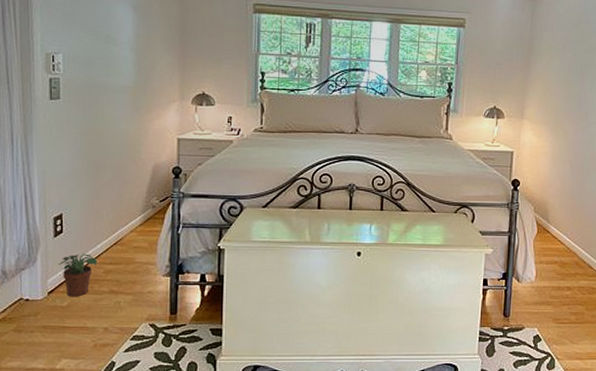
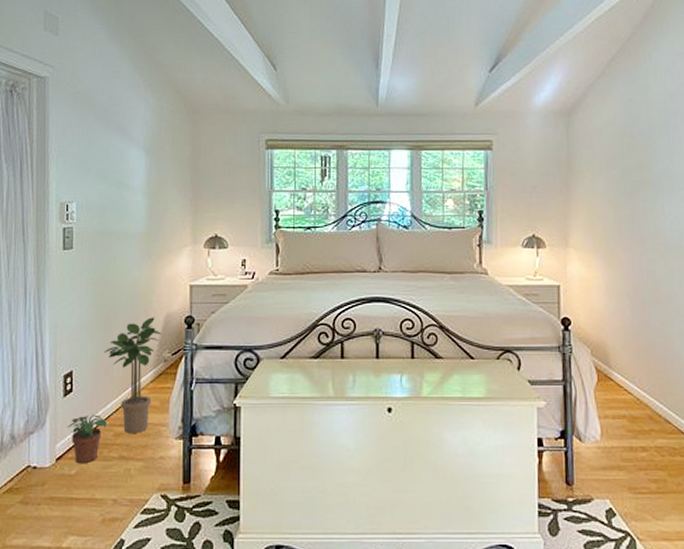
potted plant: none [93,166,150,271] -> present [104,317,161,433]

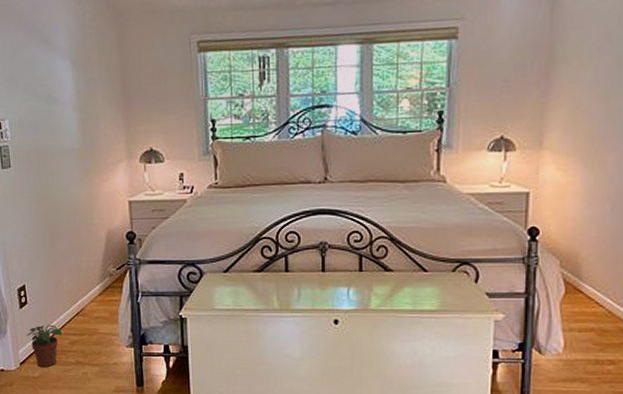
potted plant: present [104,317,161,433] -> none [52,233,105,341]

